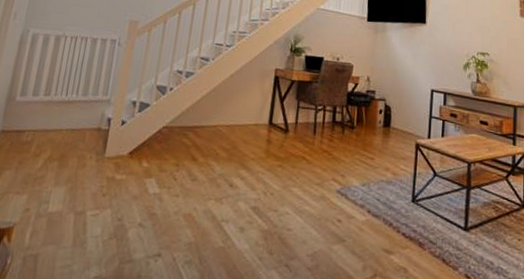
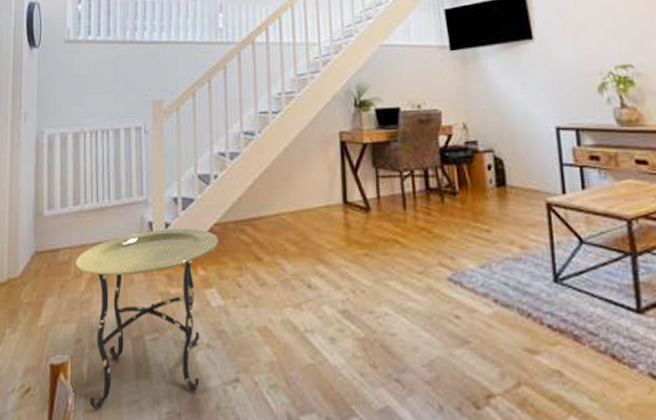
side table: none [26,125,165,271] -> present [75,228,218,411]

